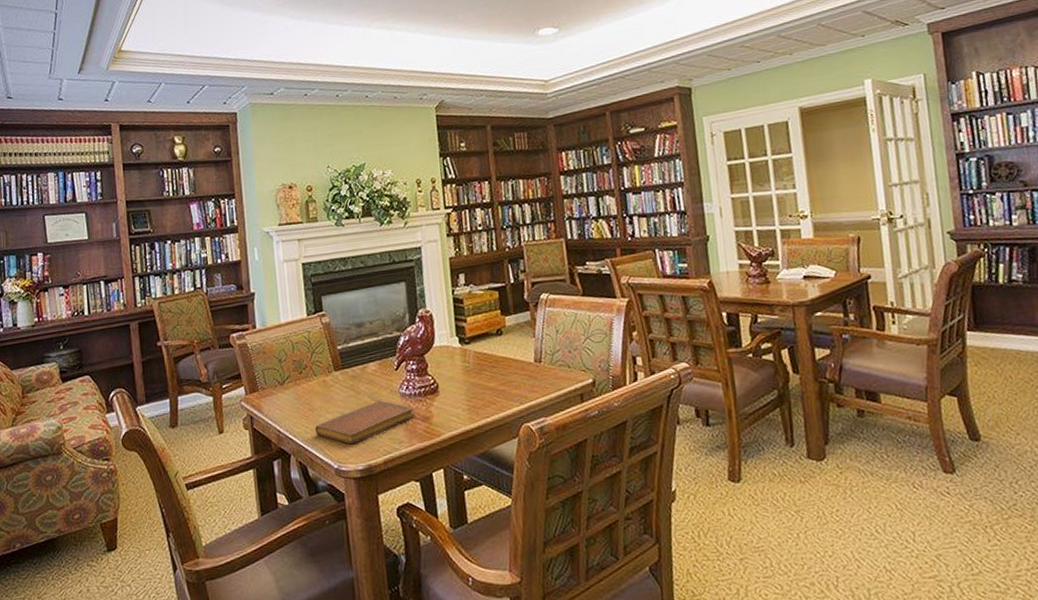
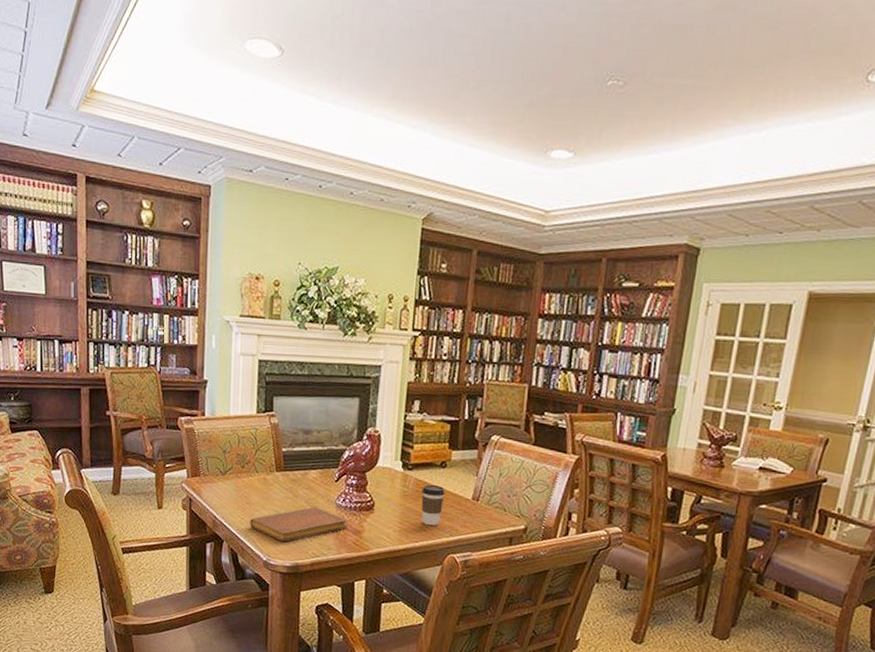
coffee cup: none [483,354,508,397] -> present [421,485,445,525]

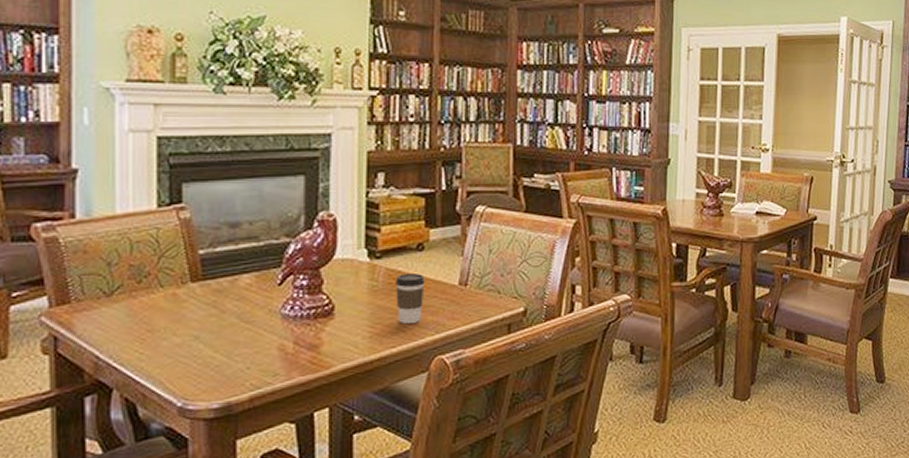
notebook: present [250,507,347,542] -> none [154,322,299,377]

